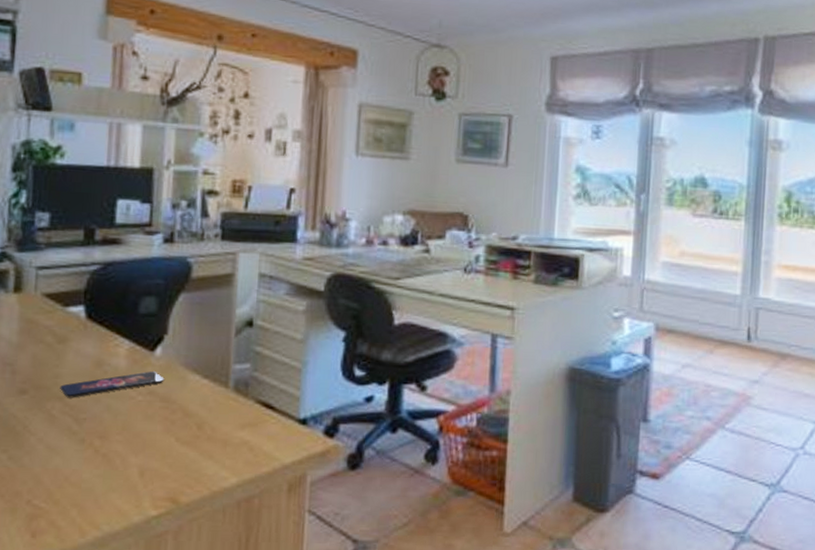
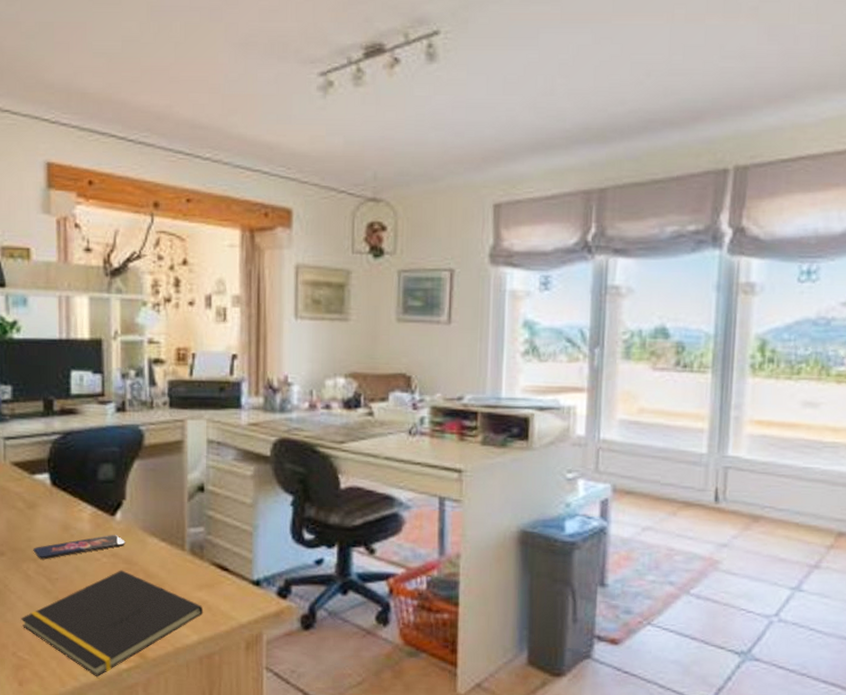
notepad: none [39,409,245,526] -> present [20,570,204,678]

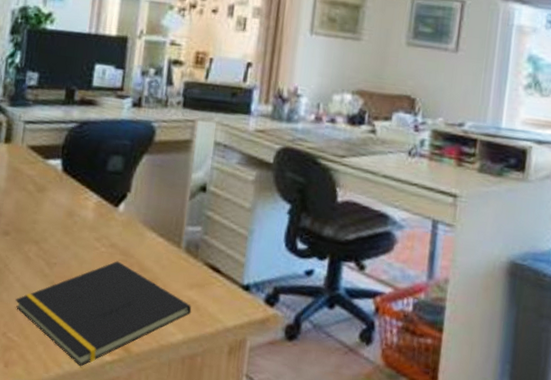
smartphone: present [33,535,126,560] -> none [36,225,125,244]

